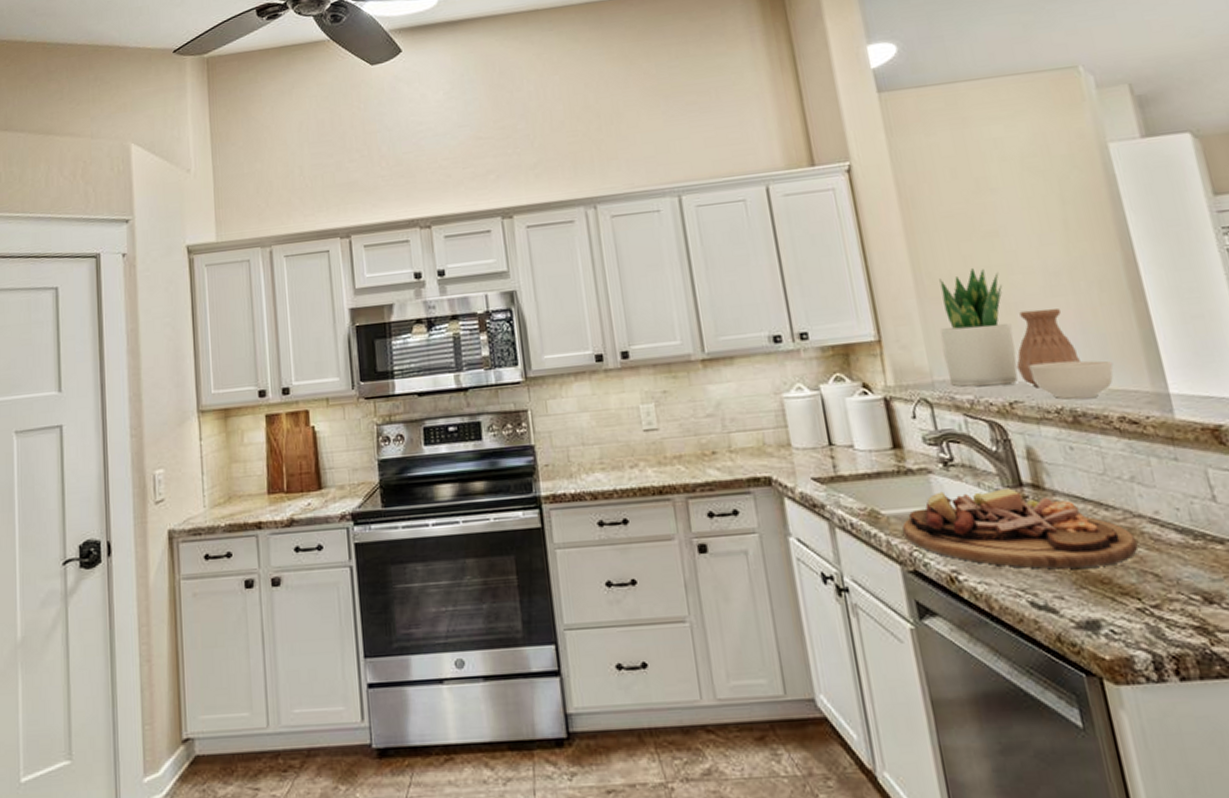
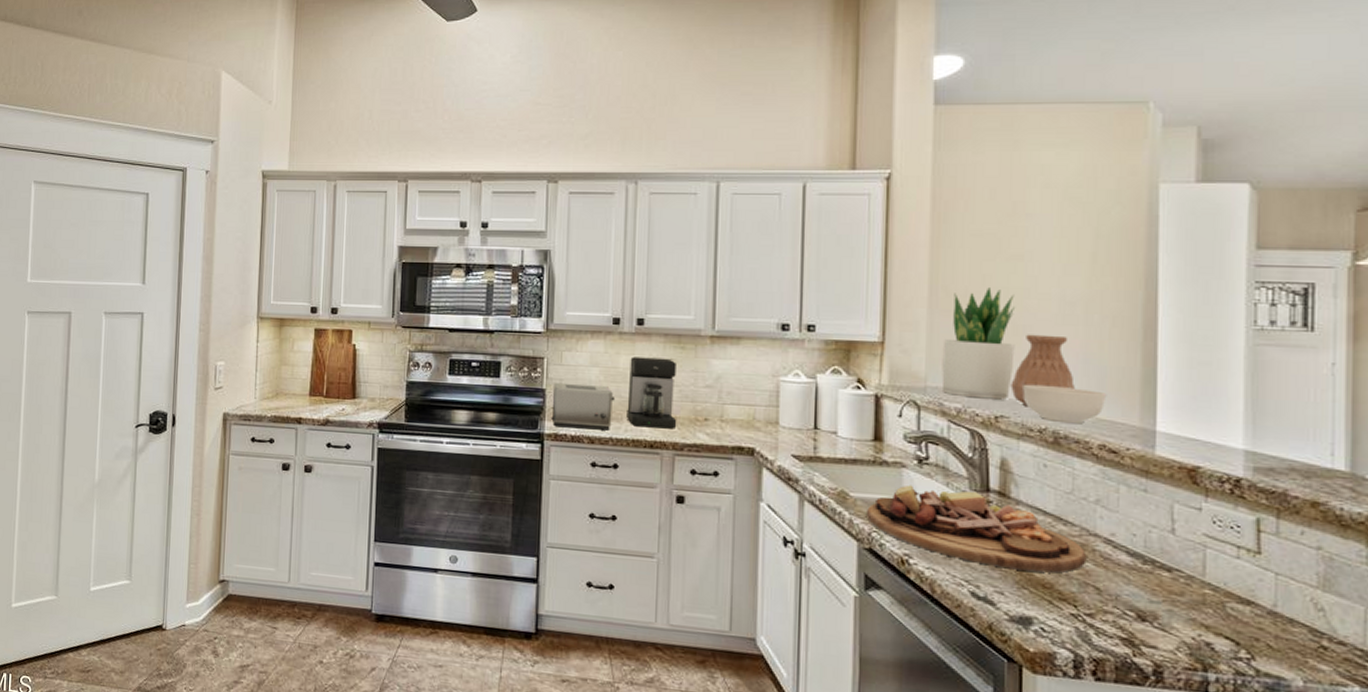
toaster: none [543,432,613,487] -> present [551,382,616,431]
coffee maker: none [621,391,684,473] -> present [627,356,677,429]

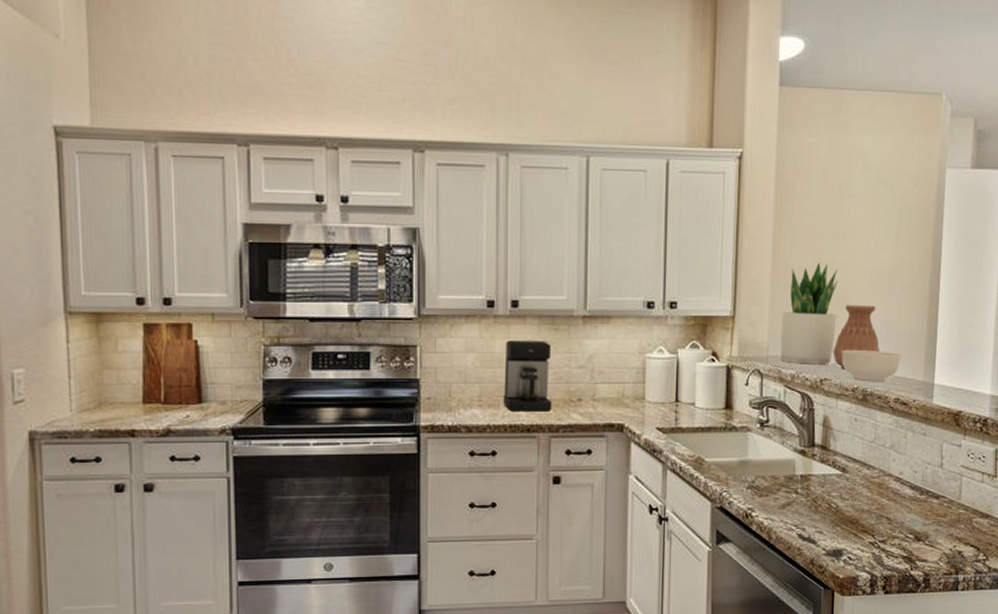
toaster: present [551,382,616,431] -> none [427,371,492,418]
food platter: present [867,484,1087,574] -> none [719,446,883,511]

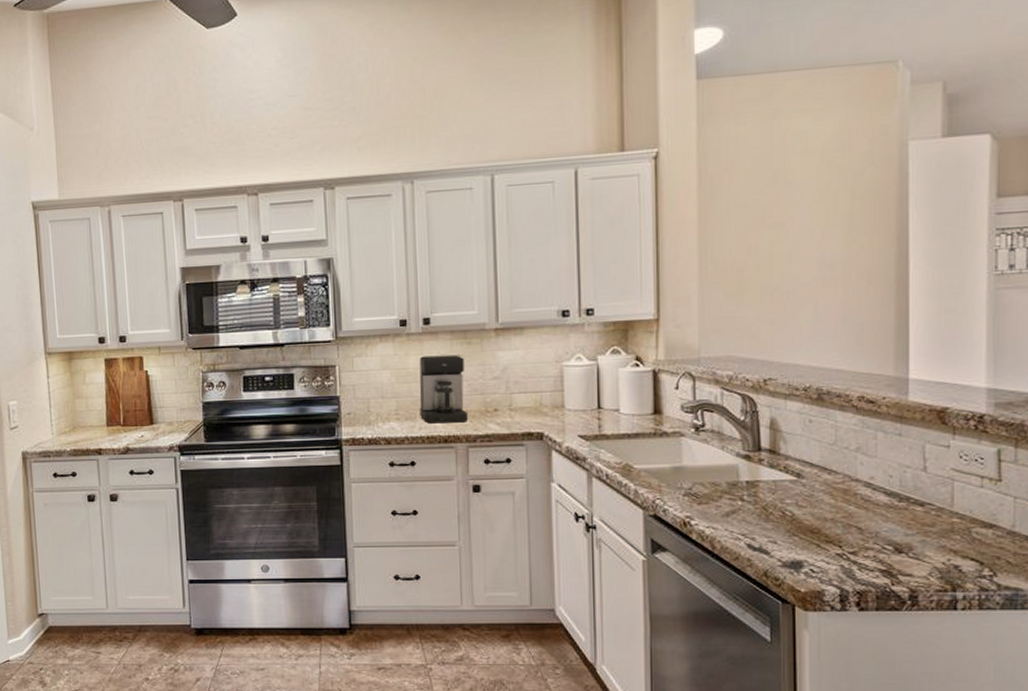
planter: present [780,263,838,364] -> none [713,257,780,365]
vase: present [833,304,880,370] -> none [777,297,835,368]
bowl: present [841,349,902,382] -> none [788,345,865,380]

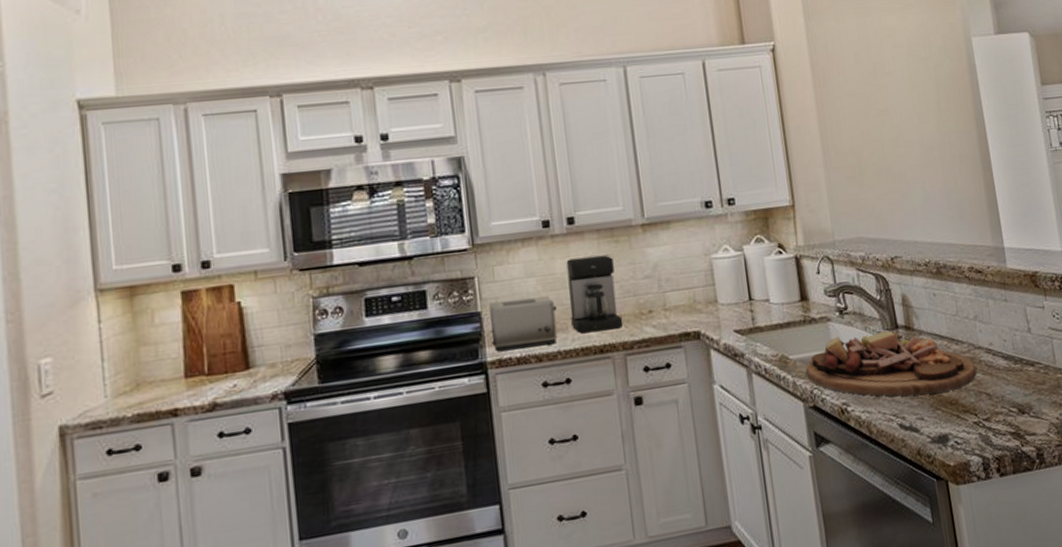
toaster: none [347,388,408,432] -> present [489,296,558,352]
food platter: none [651,451,849,520] -> present [806,330,977,397]

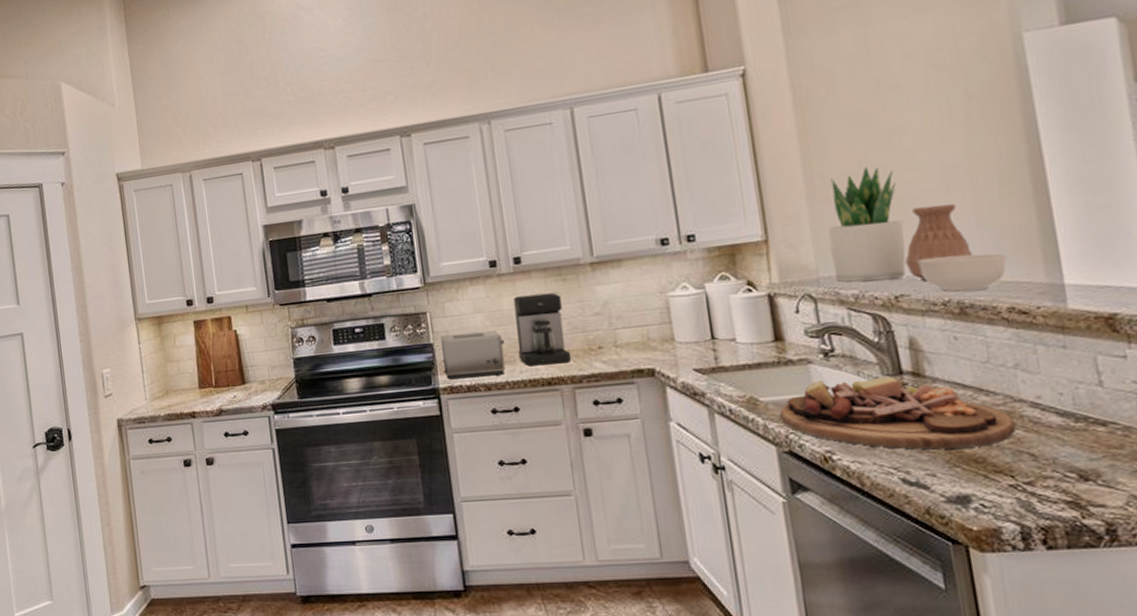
planter: none [841,142,898,246] -> present [828,167,906,283]
vase: none [897,177,944,245] -> present [905,204,972,282]
bowl: none [907,220,967,254] -> present [918,253,1008,292]

